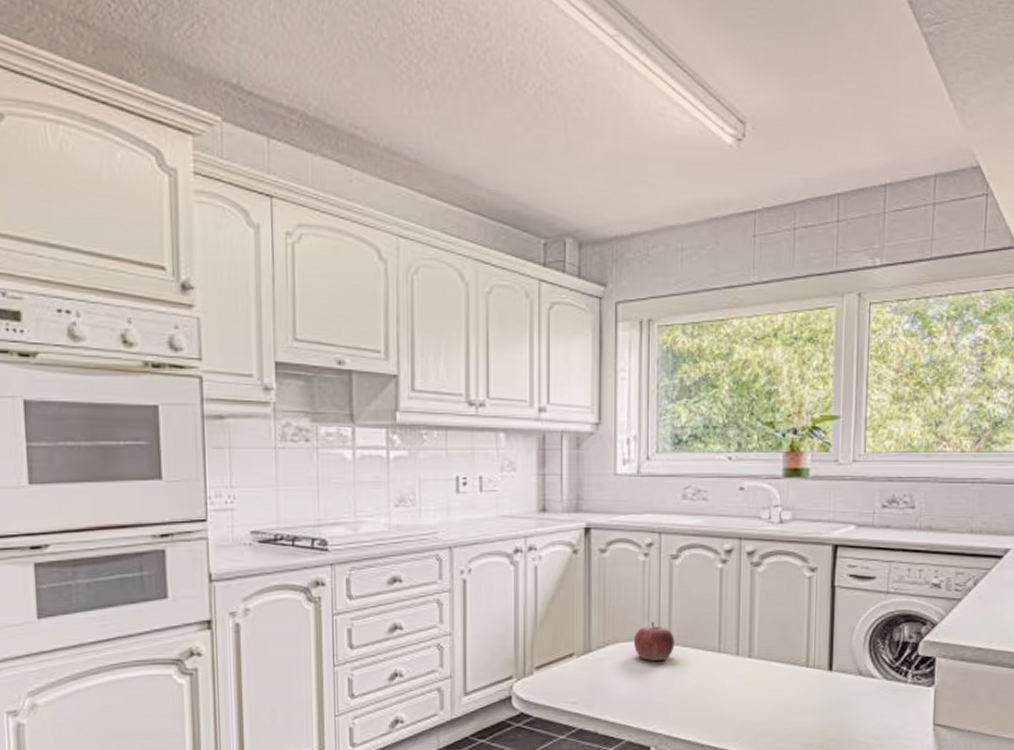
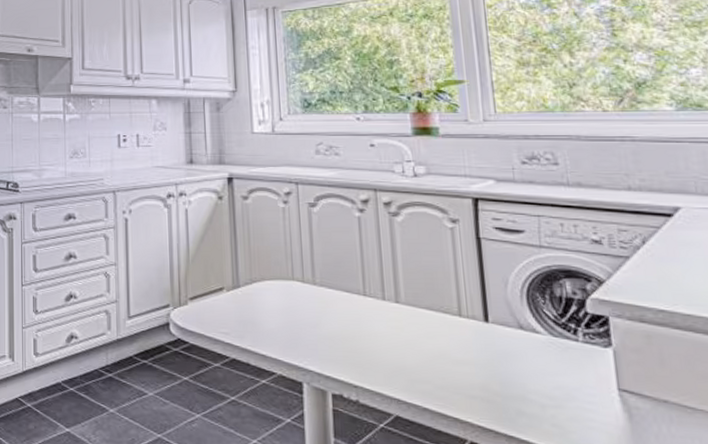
fruit: present [633,621,675,661] -> none [278,263,319,300]

